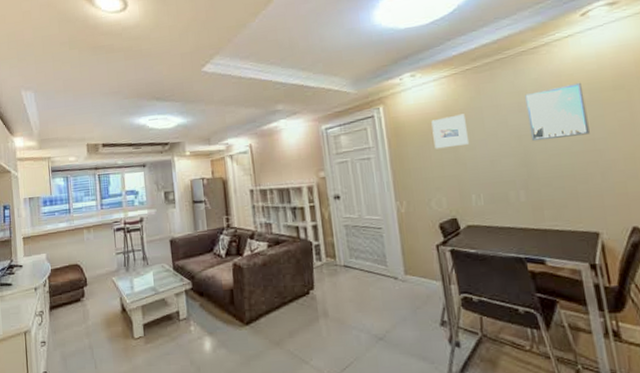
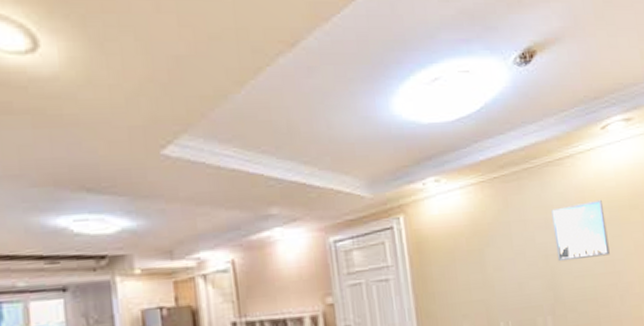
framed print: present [431,114,470,149] -> none [457,228,498,269]

